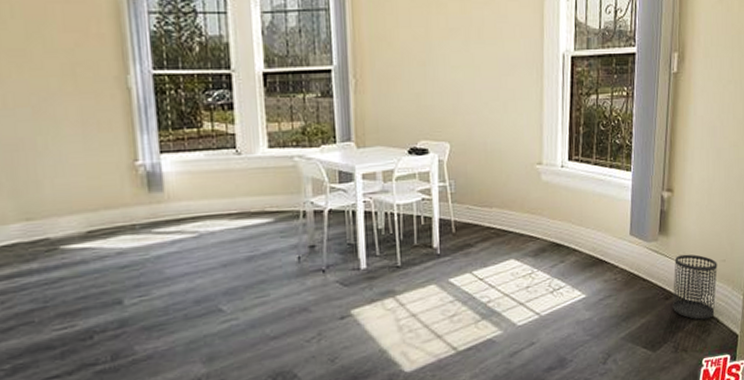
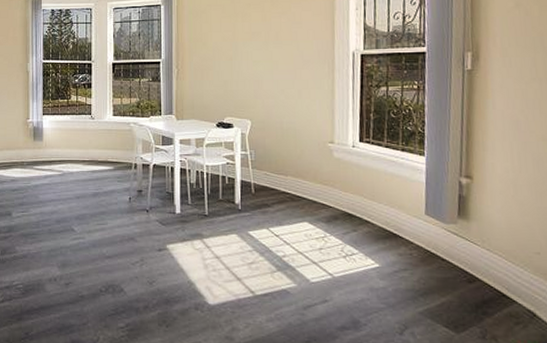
wastebasket: present [672,254,718,320] -> none [476,240,531,311]

